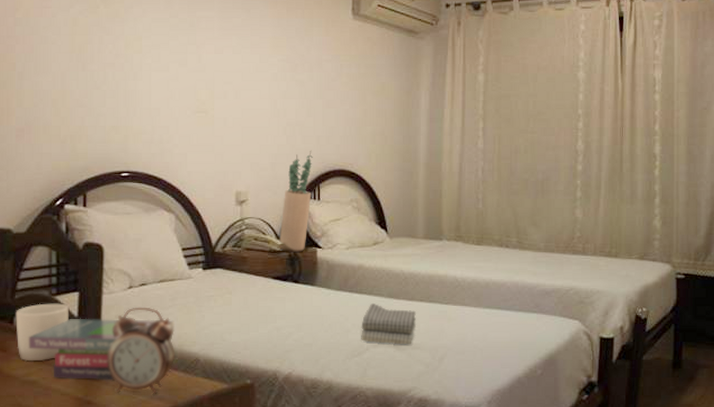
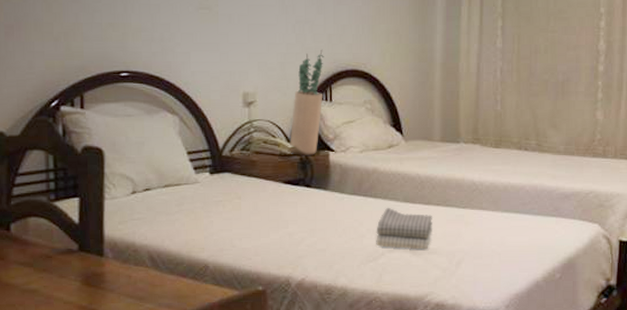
mug: present [15,303,70,360] -> none [12,209,70,269]
books: present [29,318,174,380] -> none [28,224,182,288]
alarm clock: present [107,307,174,394] -> none [111,212,182,302]

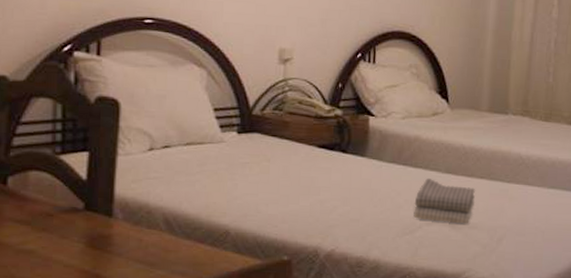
vase: present [290,49,324,156] -> none [326,8,370,120]

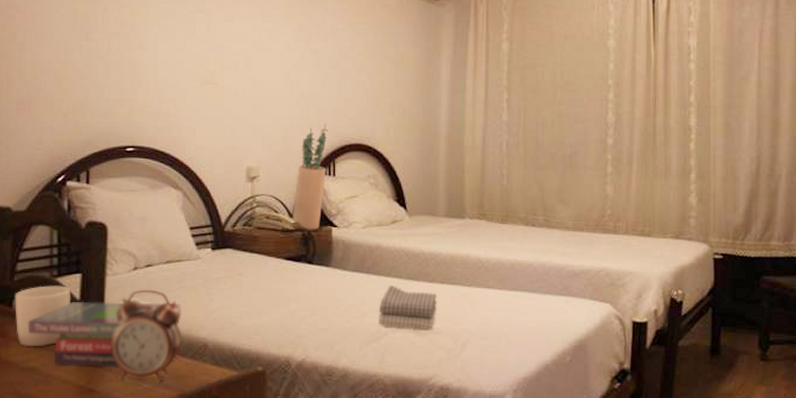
mug: none [10,163,77,228] -> present [15,285,72,346]
books: none [26,181,202,251] -> present [29,301,182,366]
alarm clock: none [120,171,202,269] -> present [110,289,182,382]
vase: none [326,8,370,120] -> present [292,123,328,232]

